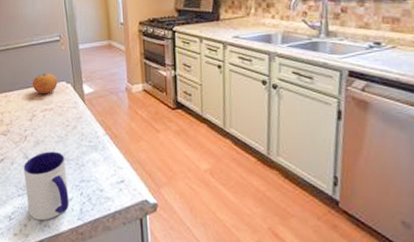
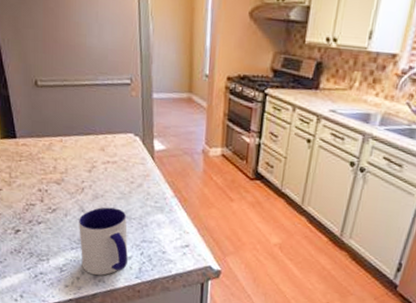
fruit: present [32,73,58,94] -> none [93,120,124,145]

